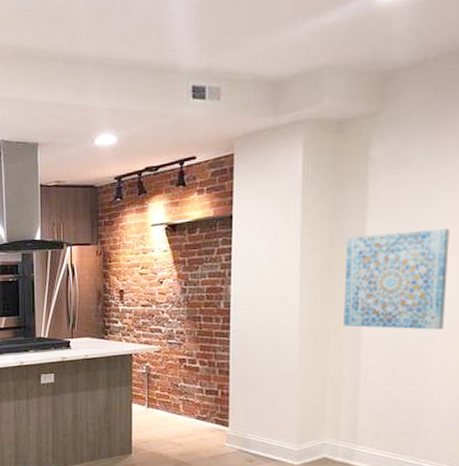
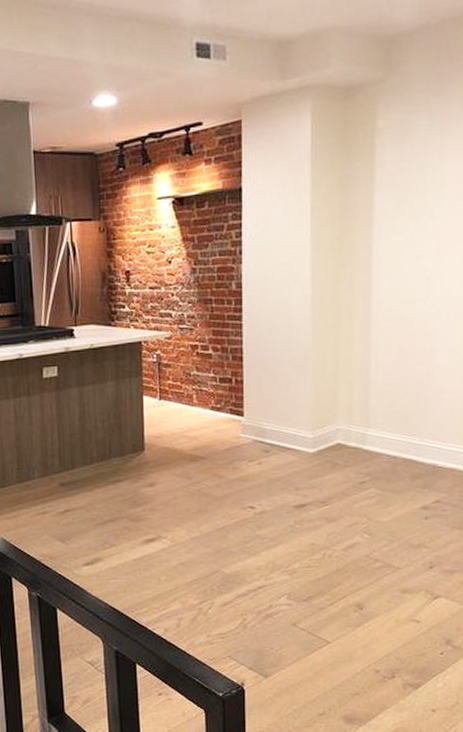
wall art: present [344,229,449,330] -> none [354,203,452,308]

